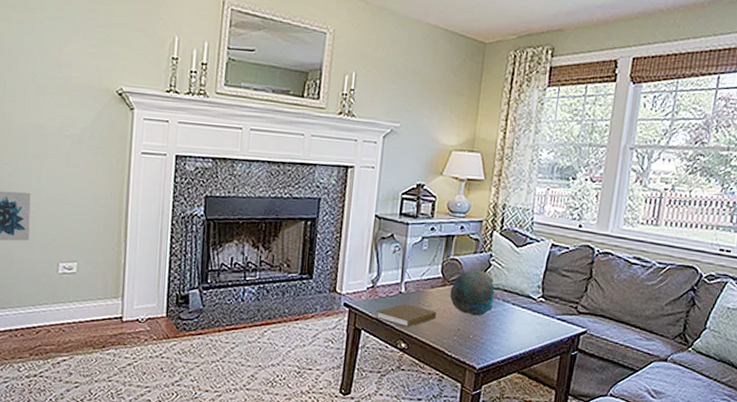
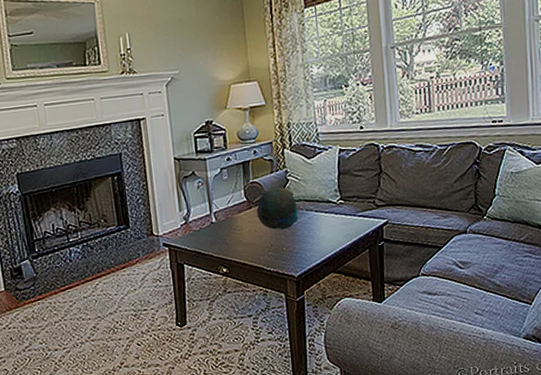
book: present [376,303,437,327] -> none [194,232,249,254]

